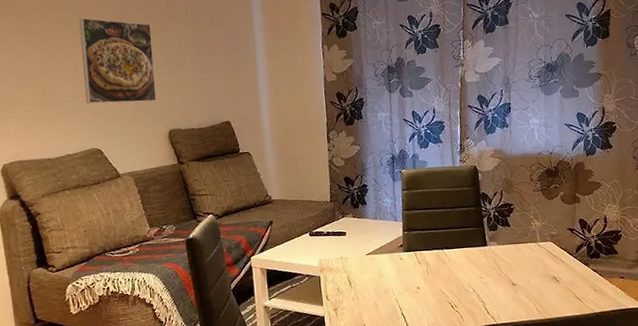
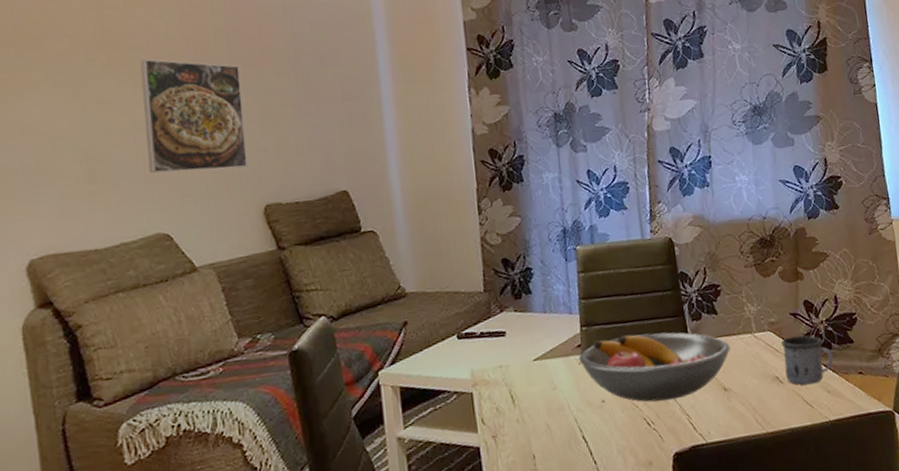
fruit bowl: none [400,238,519,291] -> present [578,332,731,402]
mug: none [559,246,601,285] -> present [780,335,834,385]

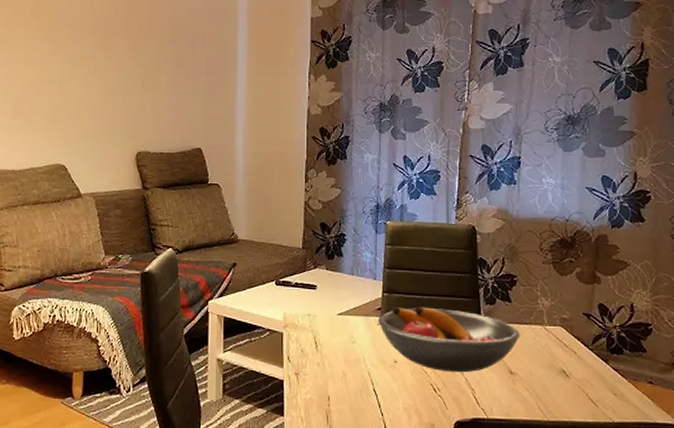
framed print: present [139,58,248,174] -> none [57,28,131,121]
mug: present [780,335,834,385] -> none [571,335,624,384]

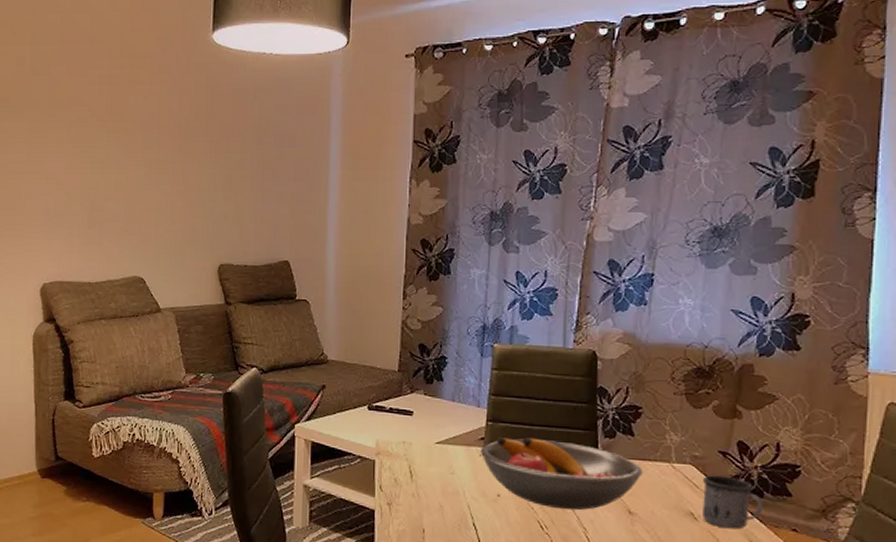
mug: none [571,335,624,384] -> present [702,475,764,530]

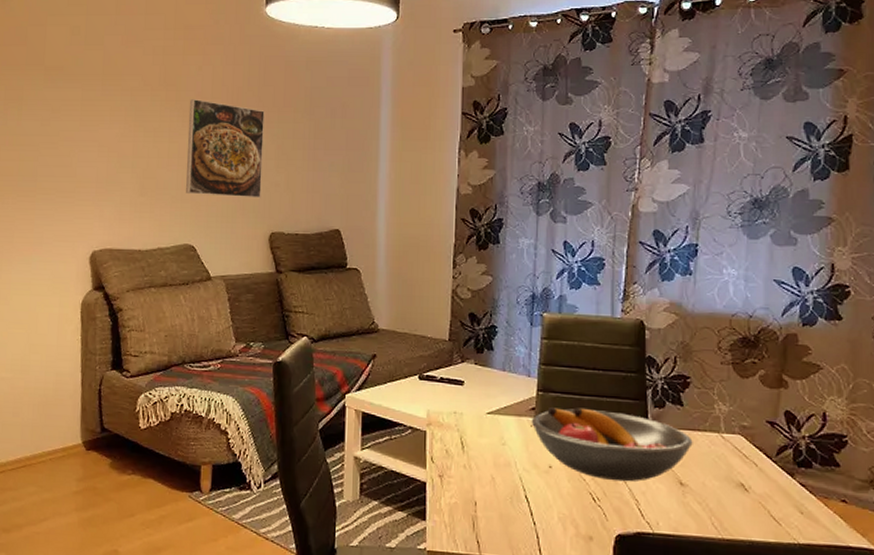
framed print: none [134,128,212,230] -> present [186,98,265,199]
mug: present [702,475,764,530] -> none [751,445,813,501]

